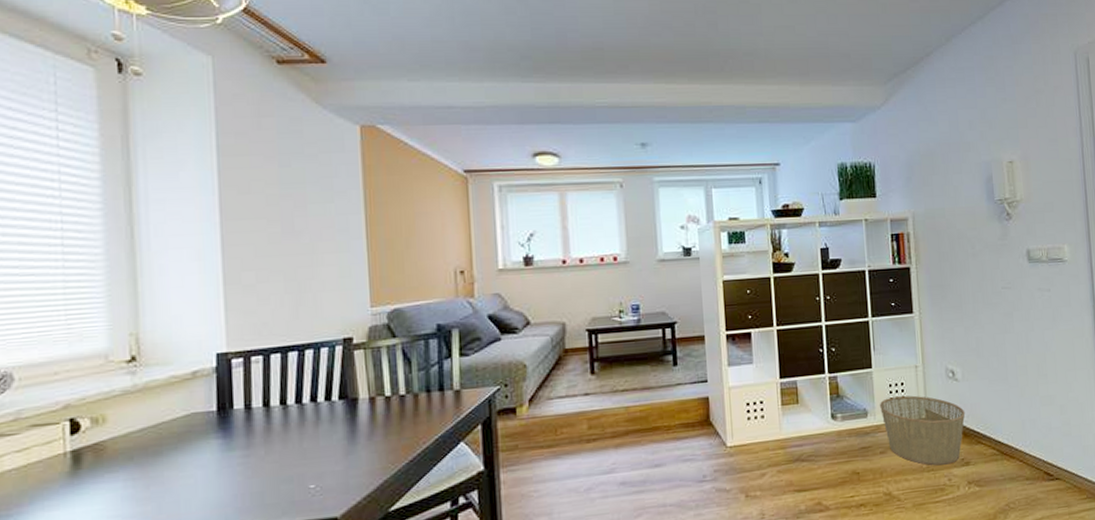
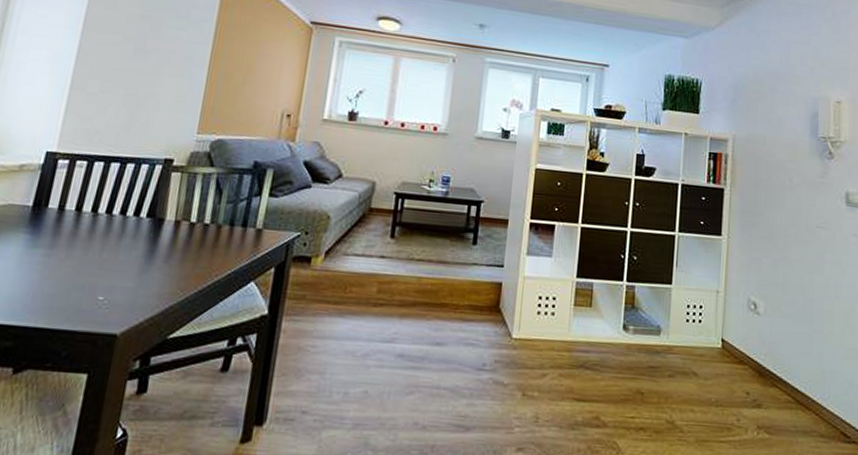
basket: present [880,395,966,466] -> none [675,319,763,403]

